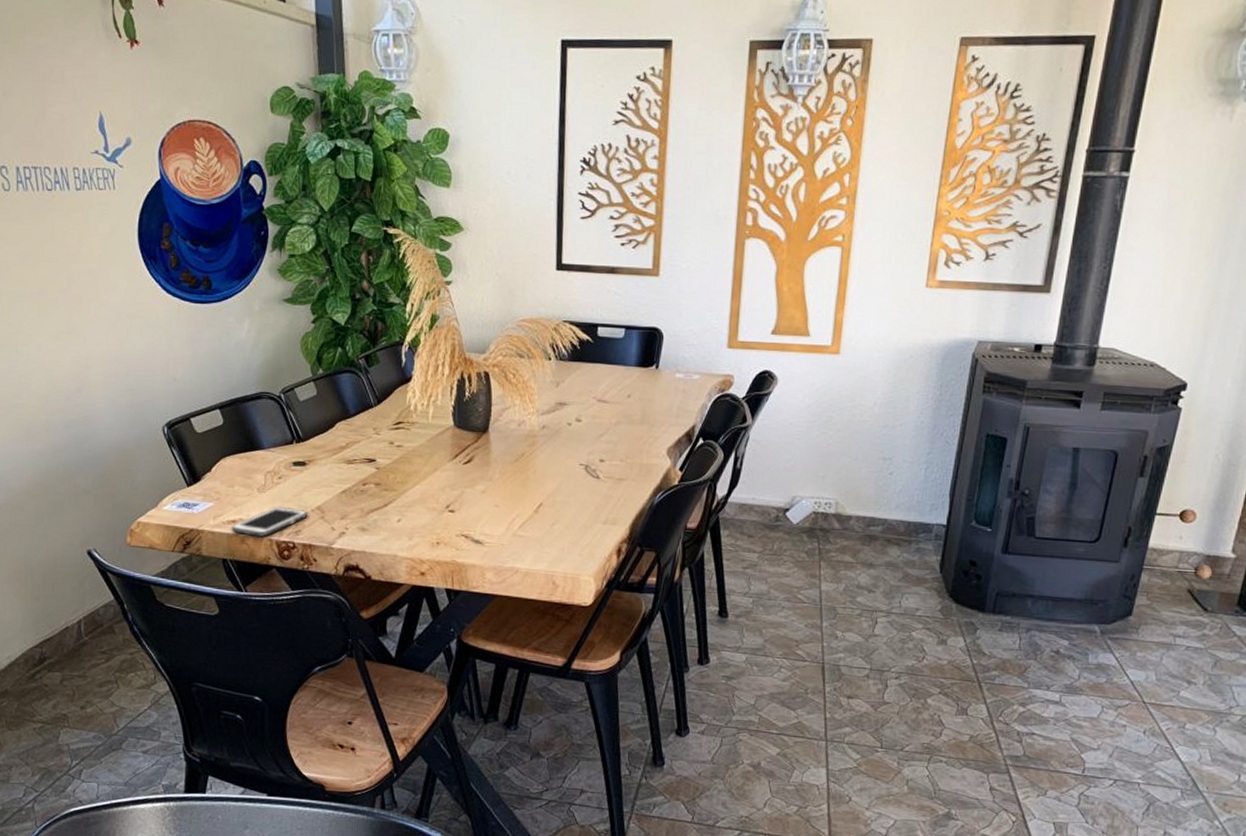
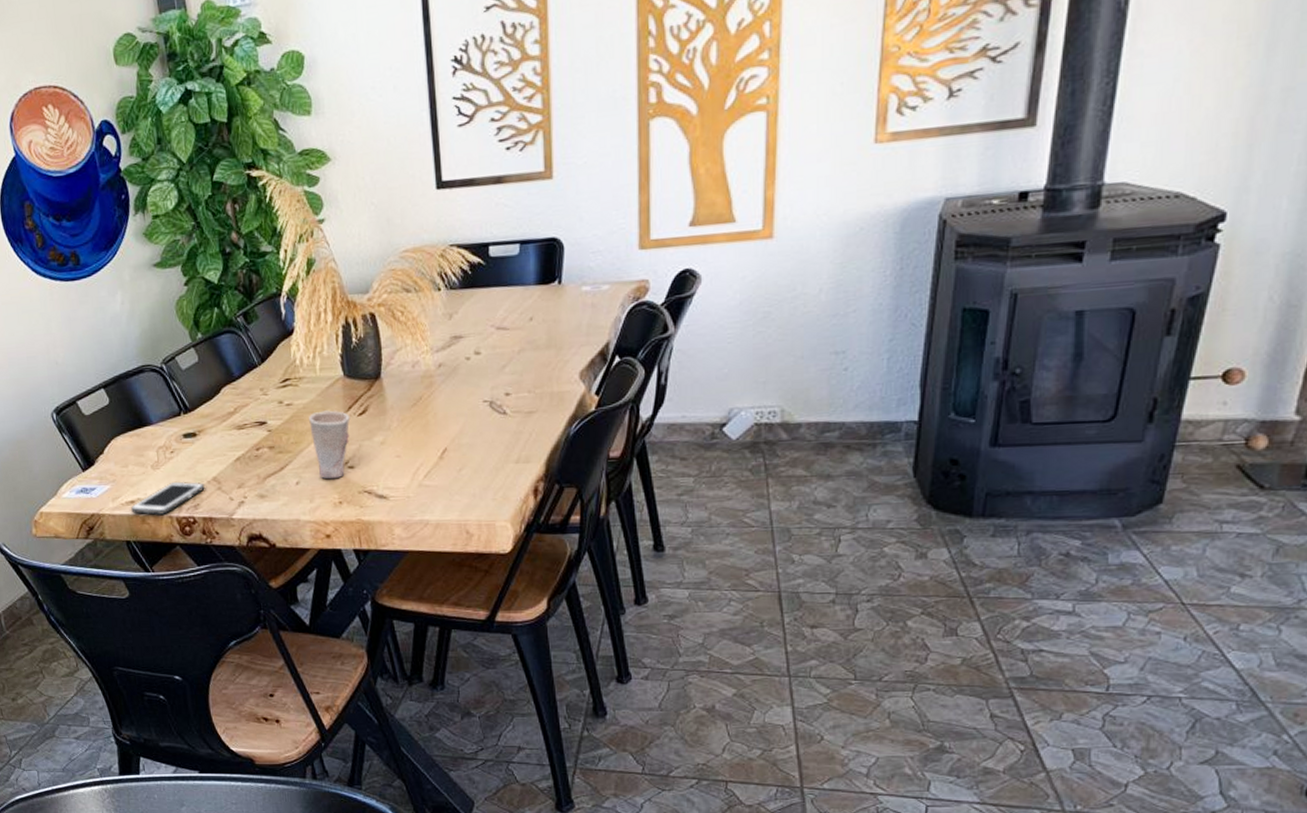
cup: none [416,455,456,521] -> present [308,410,351,480]

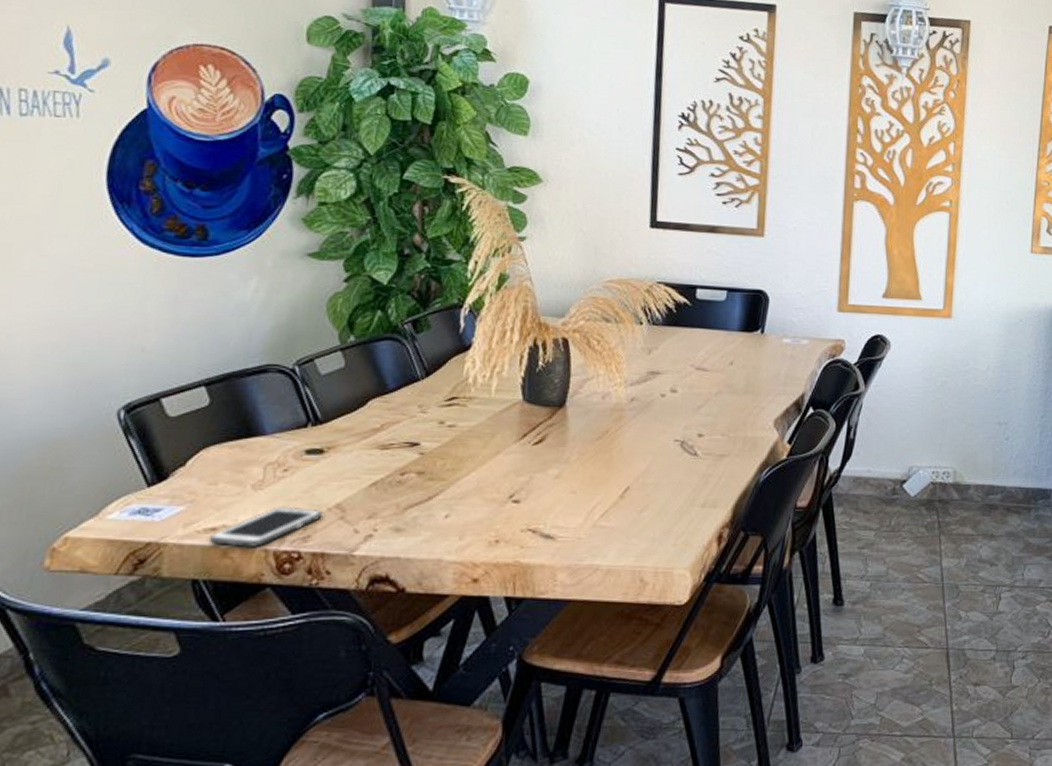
cup: present [308,410,351,480] -> none [472,436,524,514]

